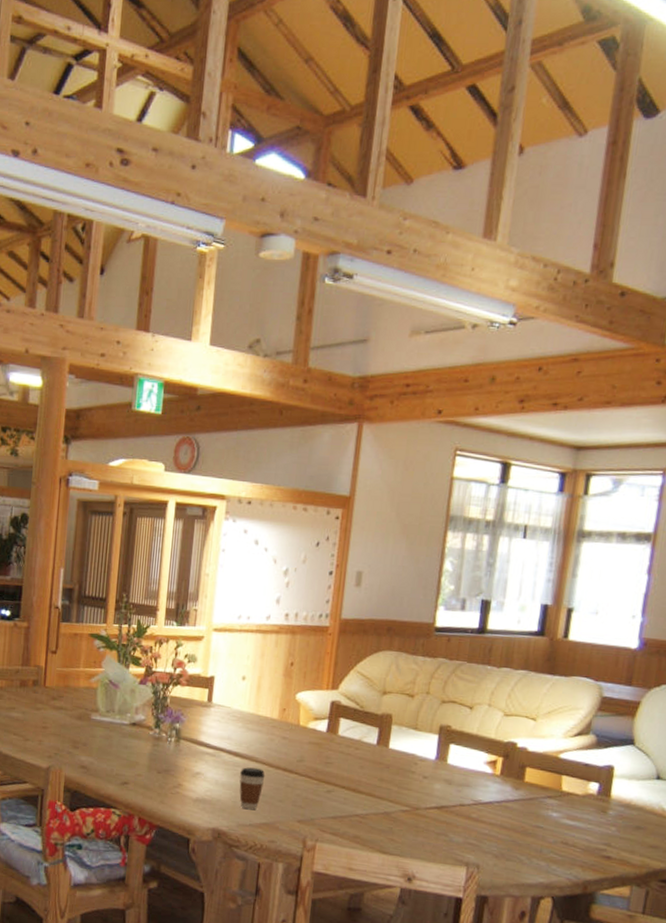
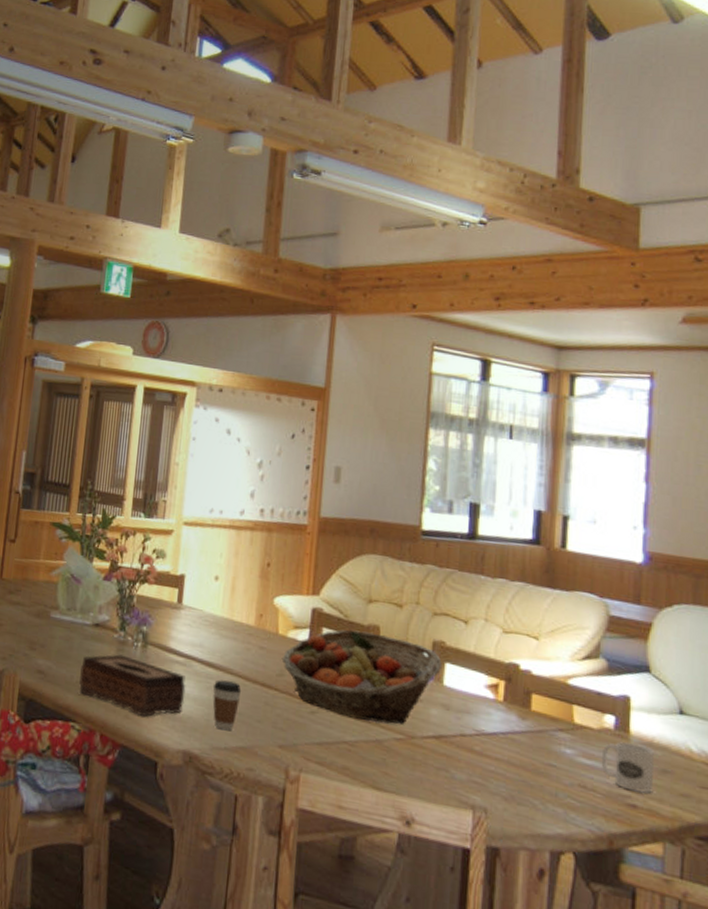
tissue box: none [119,749,215,802] -> present [79,654,186,717]
fruit basket: none [302,718,447,798] -> present [281,629,442,724]
mug: none [582,805,631,847] -> present [601,741,654,794]

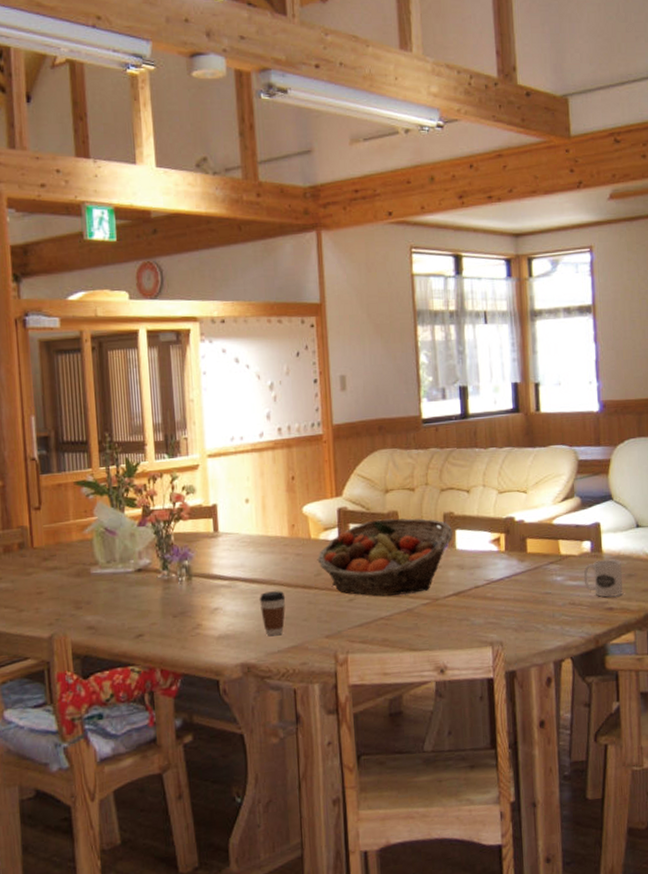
tissue box: present [79,654,186,717] -> none [130,592,235,644]

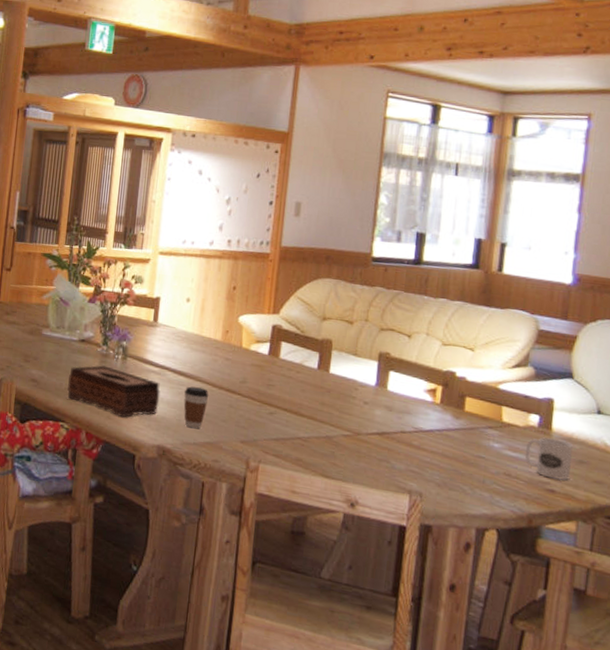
tissue box: none [130,592,235,644] -> present [68,365,161,418]
fruit basket: present [317,518,453,597] -> none [244,343,387,423]

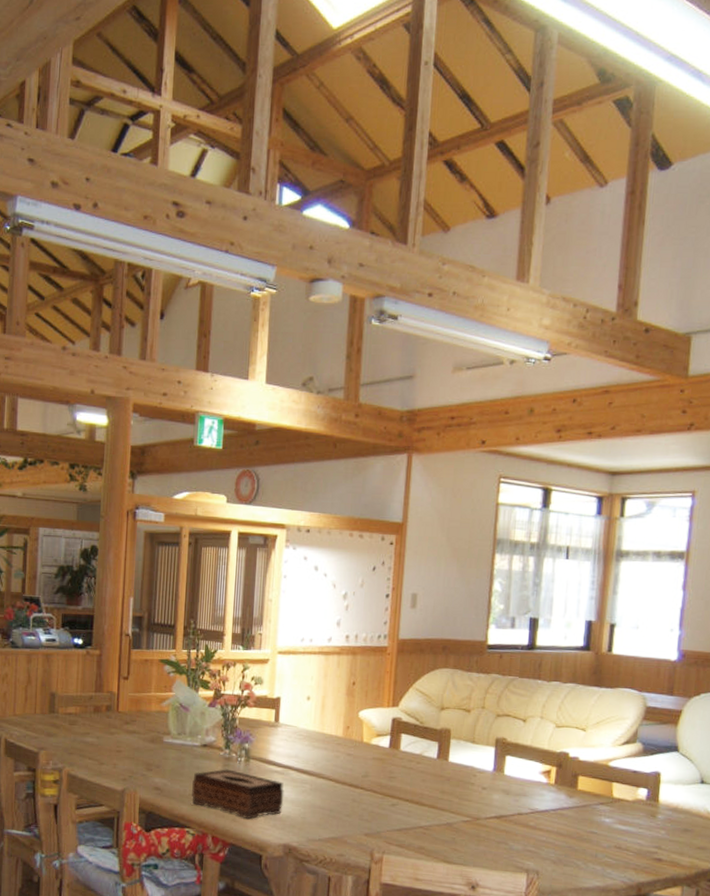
coffee cup: present [184,386,209,429] -> none [307,784,333,825]
mug: present [524,437,573,481] -> none [634,809,678,850]

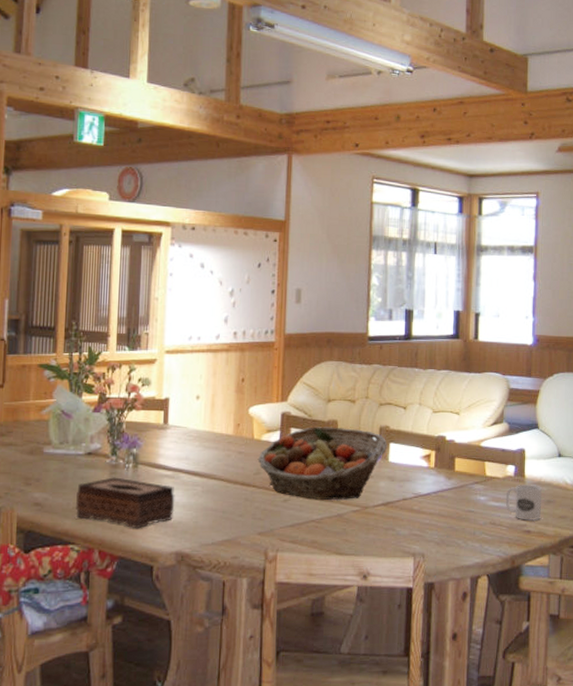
fruit basket: none [366,734,503,809] -> present [257,427,387,501]
mug: none [634,809,678,850] -> present [505,485,542,522]

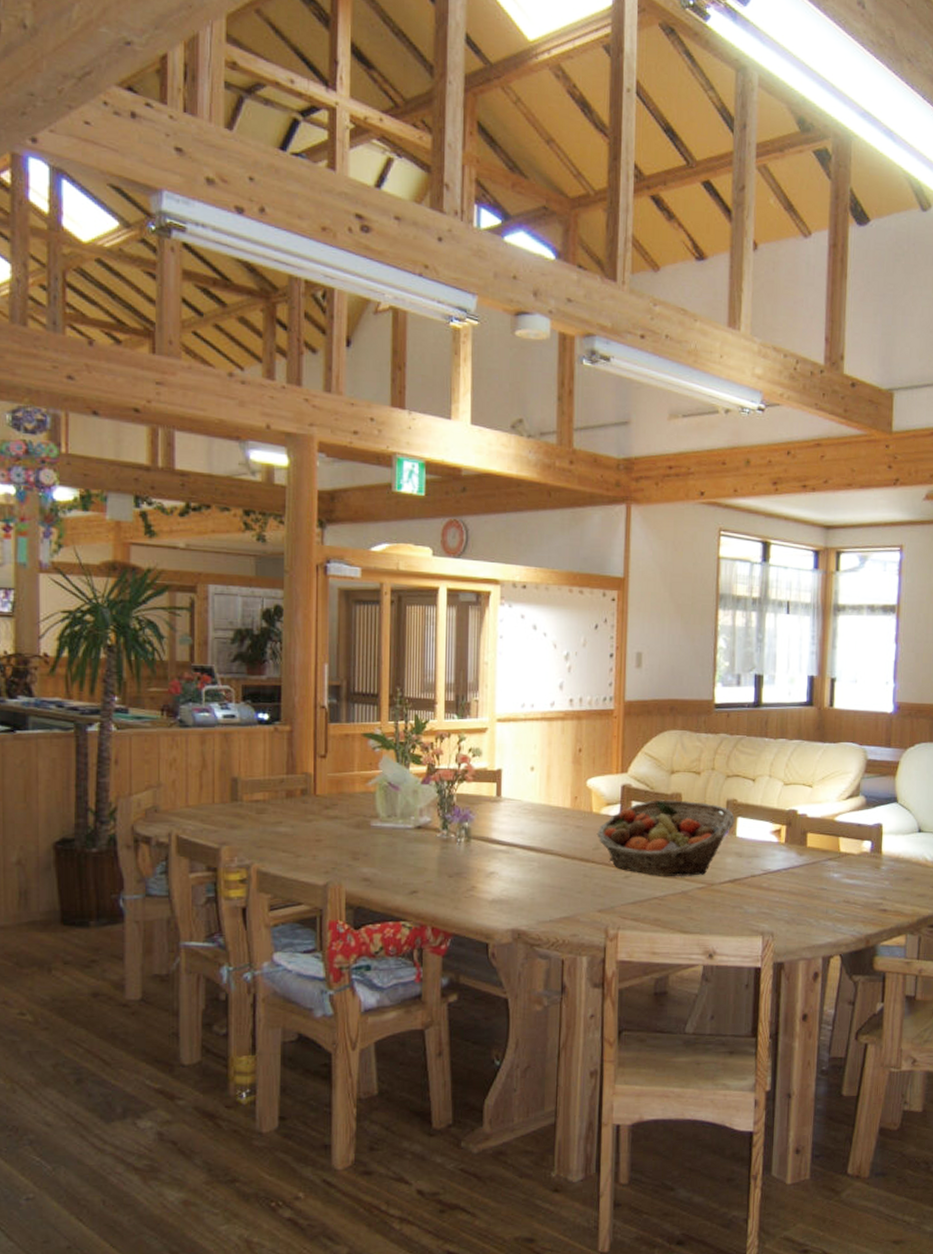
tissue box: present [76,477,175,529] -> none [407,852,510,906]
mug: present [505,485,542,522] -> none [860,861,900,900]

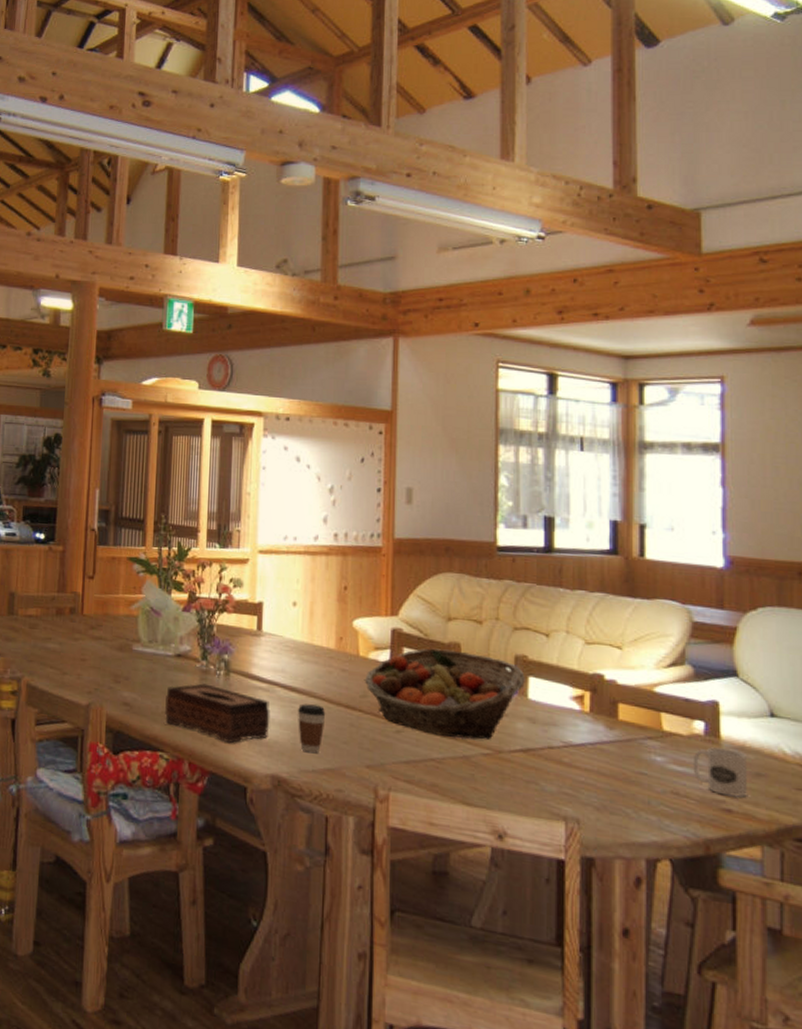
tissue box: none [407,852,510,906] -> present [165,683,271,744]
coffee cup: none [535,861,562,905] -> present [297,704,326,754]
mug: none [860,861,900,900] -> present [692,747,747,798]

